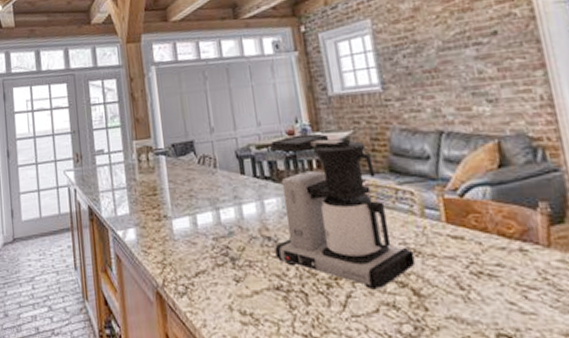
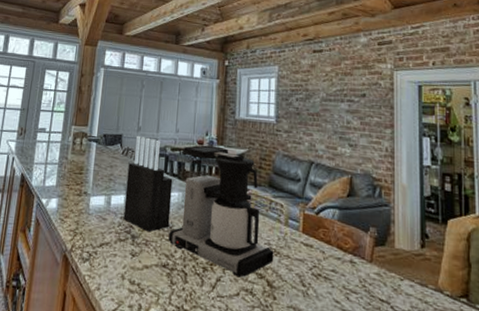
knife block: none [208,138,274,251] -> present [123,135,173,233]

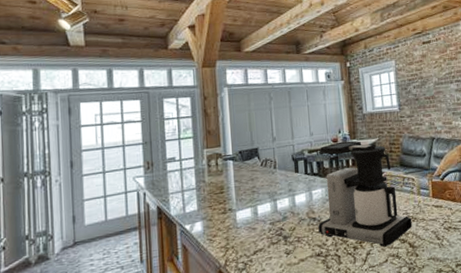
knife block: present [123,135,173,233] -> none [269,145,318,230]

